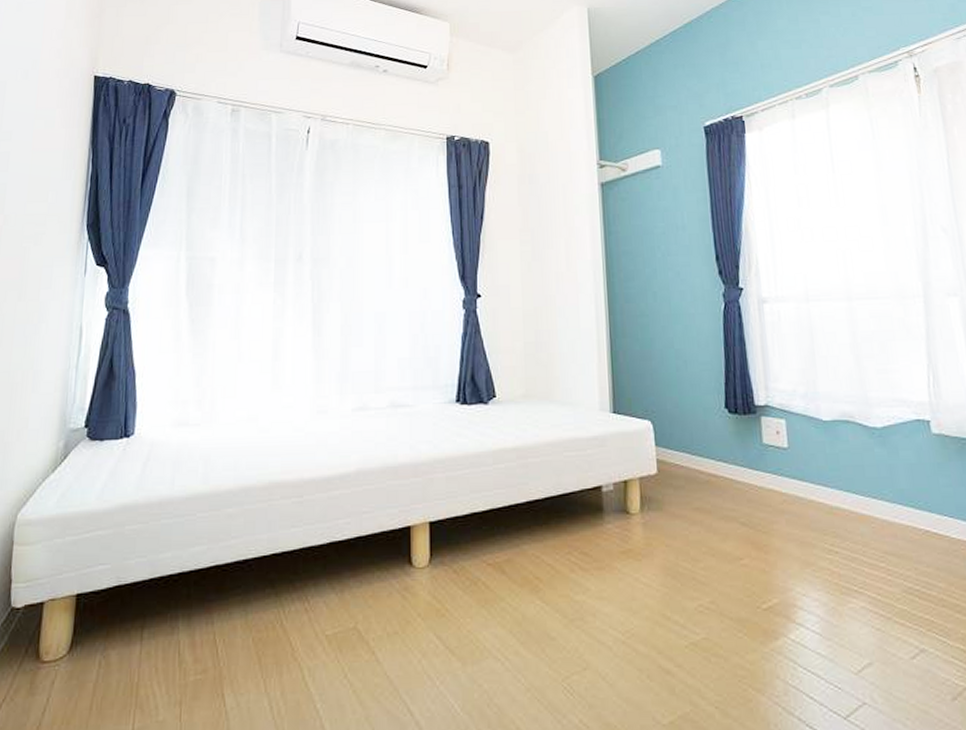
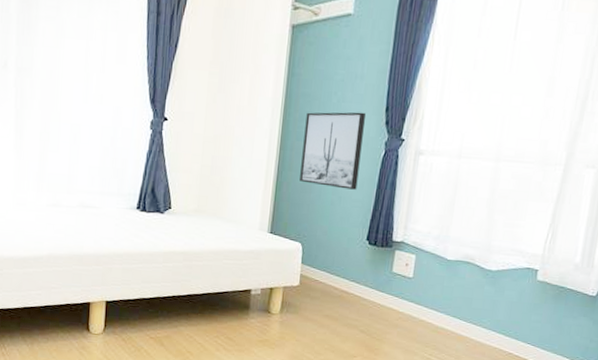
wall art: none [631,264,702,351] -> present [299,112,366,190]

